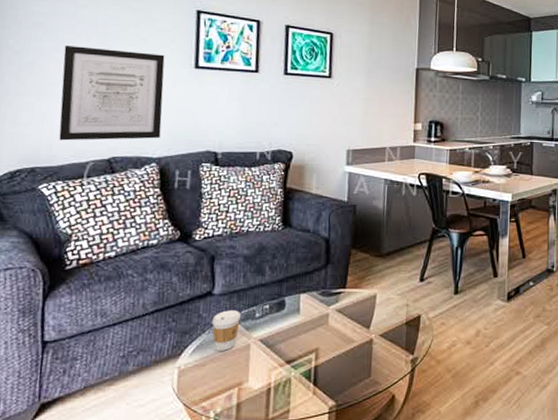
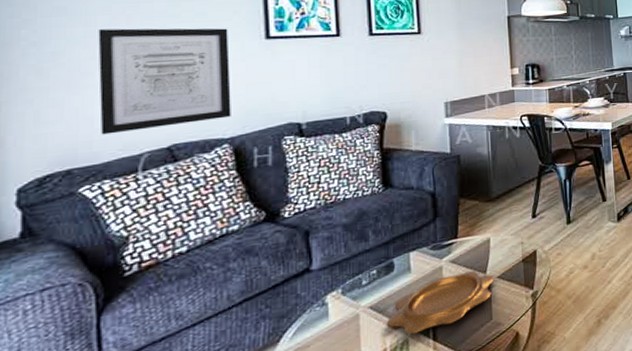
coffee cup: present [212,310,241,351] -> none [313,282,345,329]
decorative bowl: none [272,323,377,375] -> present [386,270,495,335]

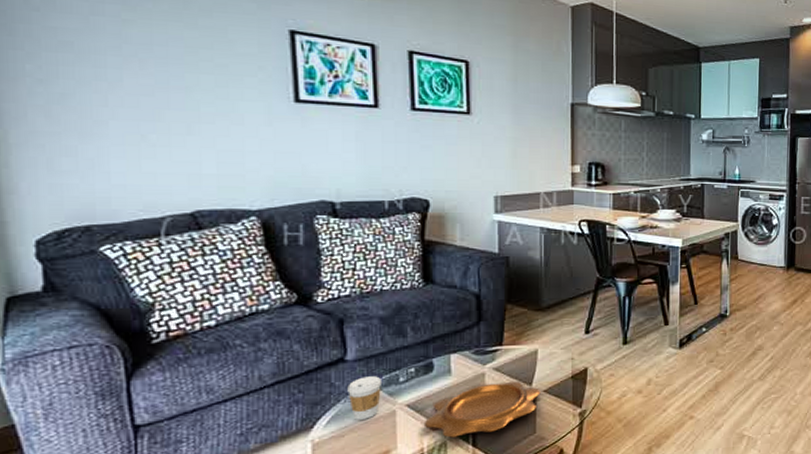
wall art: present [98,28,231,135] -> none [109,72,258,192]
coffee cup: none [313,282,345,329] -> present [347,376,381,420]

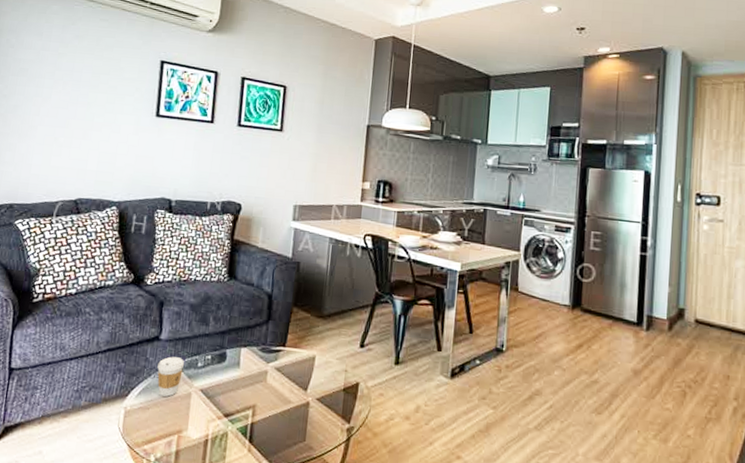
decorative bowl: present [423,381,541,438] -> none [211,381,314,432]

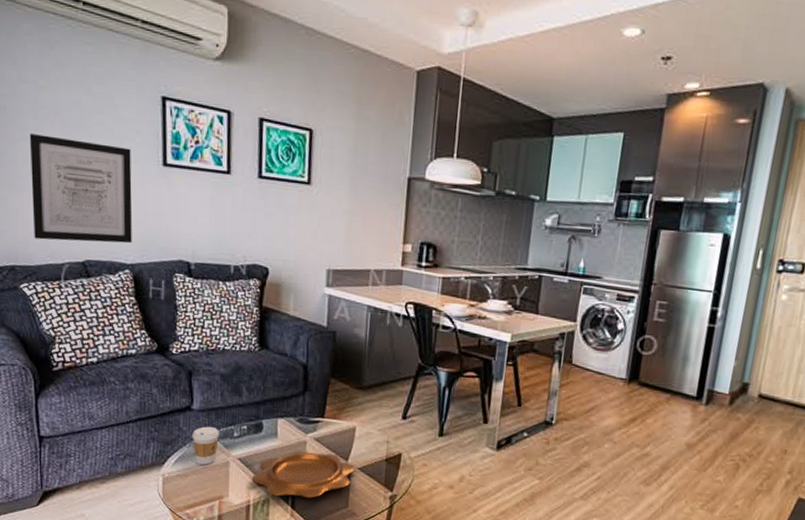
wall art: none [34,91,130,183] -> present [30,134,133,244]
decorative bowl: none [211,381,314,432] -> present [251,451,356,498]

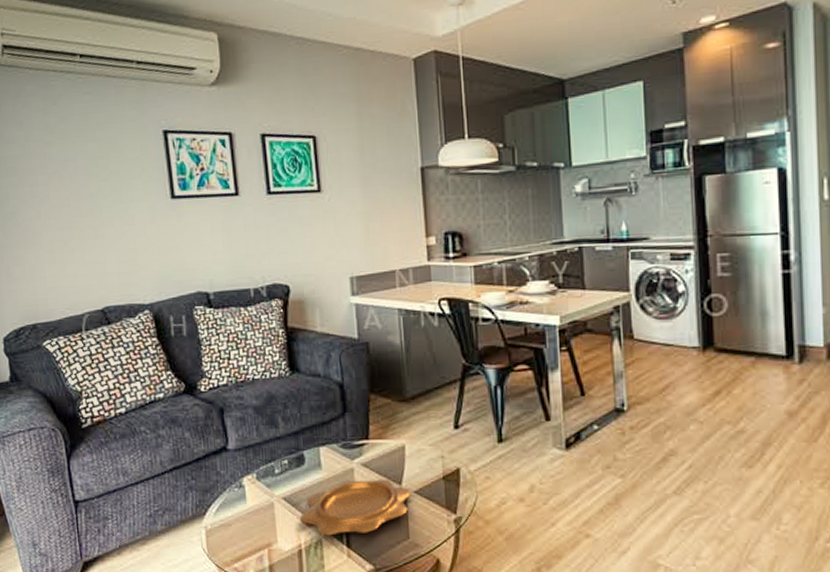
wall art: present [30,134,133,244] -> none [40,187,149,293]
coffee cup: present [192,426,219,465] -> none [231,466,260,510]

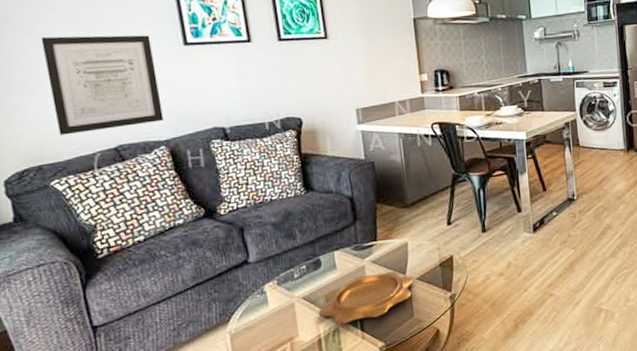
wall art: none [40,187,149,293] -> present [41,35,164,136]

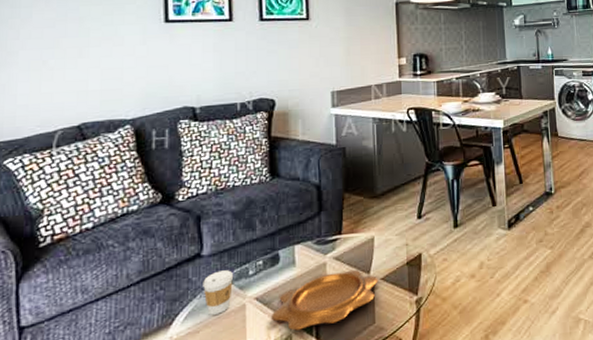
wall art: present [41,35,164,136] -> none [22,10,133,111]
coffee cup: none [253,274,281,313] -> present [203,270,233,315]

